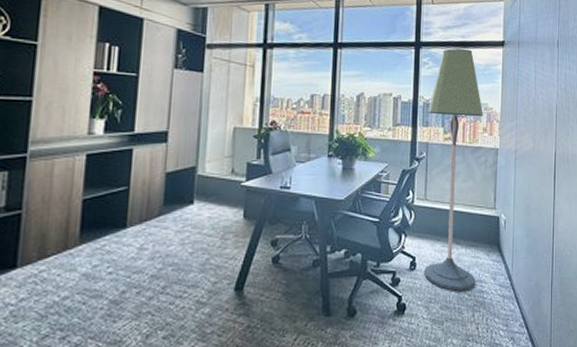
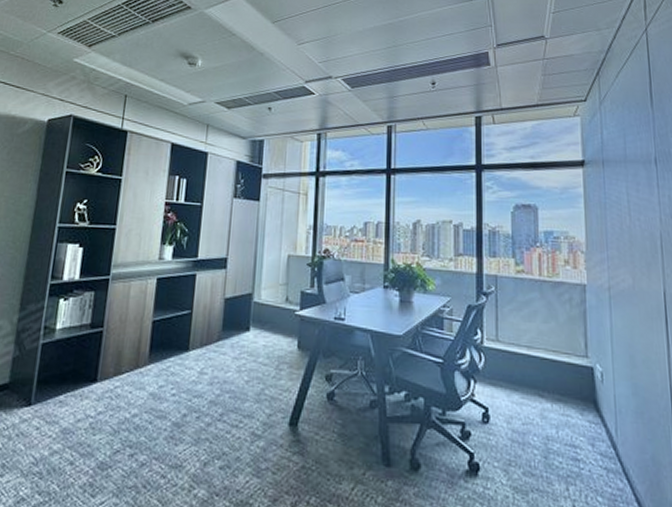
floor lamp: present [424,48,483,291] -> none [495,170,568,456]

